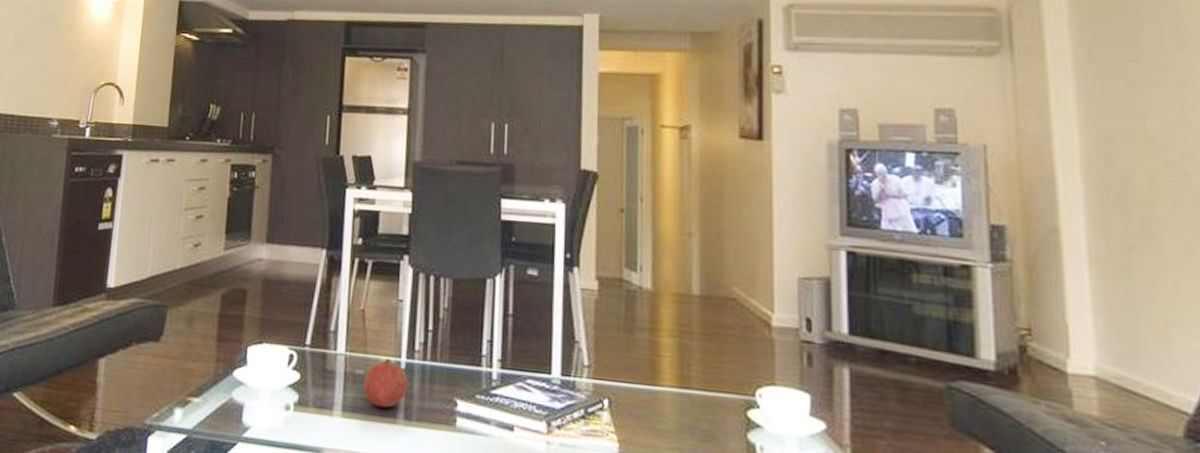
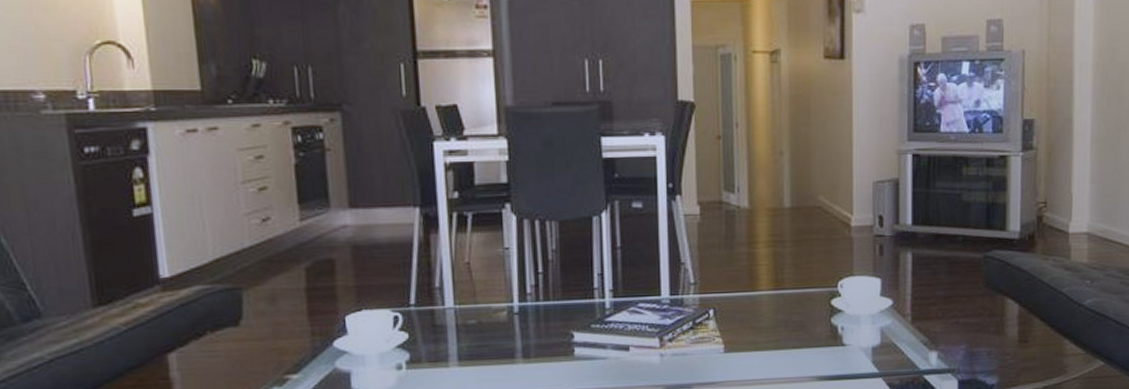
fruit: present [363,359,409,408] -> none [477,305,524,351]

